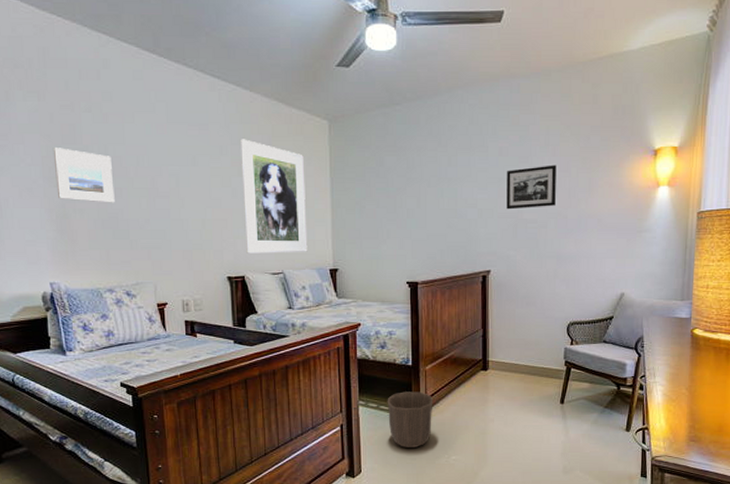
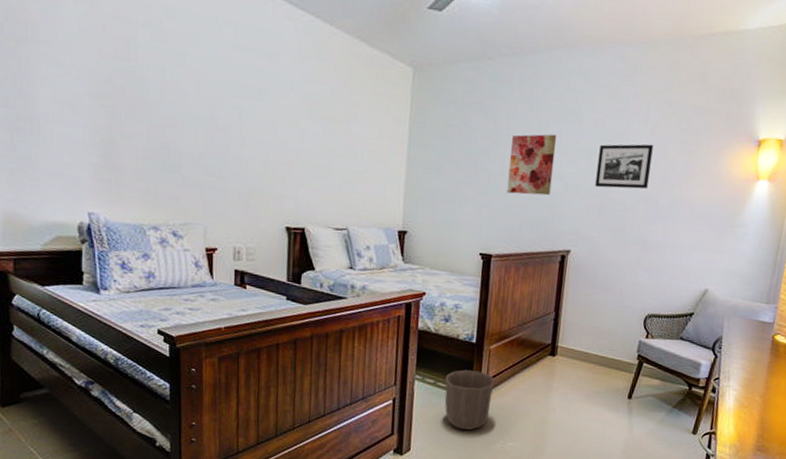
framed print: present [53,148,115,203] -> none [103,62,169,132]
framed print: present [241,139,308,253] -> none [309,77,382,209]
wall art: none [424,166,466,224] -> present [507,134,557,196]

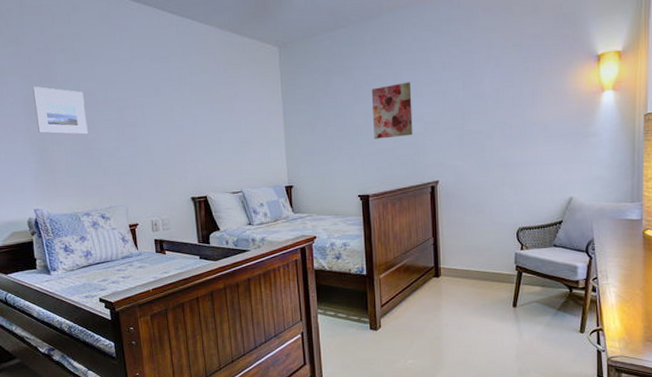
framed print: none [103,62,169,132] -> present [32,86,88,135]
waste basket: present [444,370,495,430] -> none [344,299,389,353]
picture frame: present [595,144,654,189] -> none [451,75,500,122]

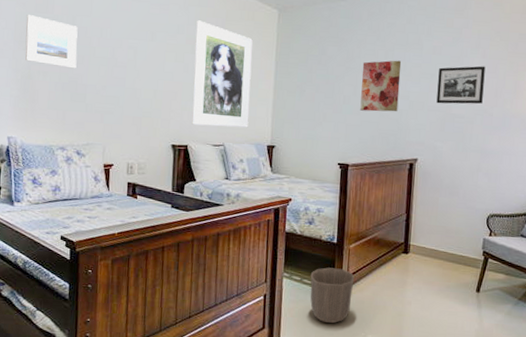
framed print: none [198,69,264,175] -> present [191,20,253,128]
waste basket: none [344,299,389,353] -> present [310,267,355,323]
picture frame: none [451,75,500,122] -> present [436,66,486,104]

